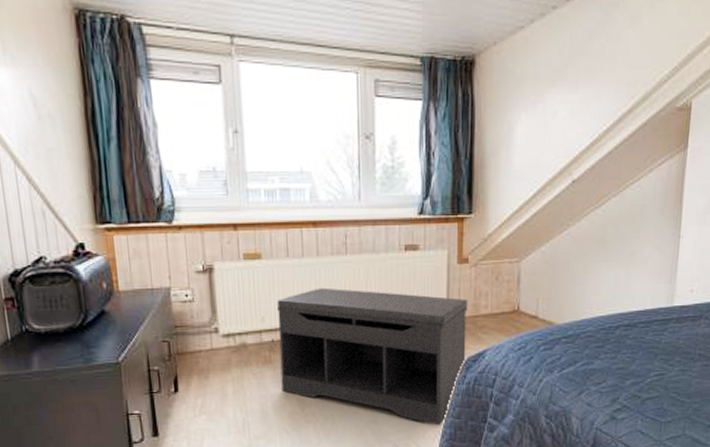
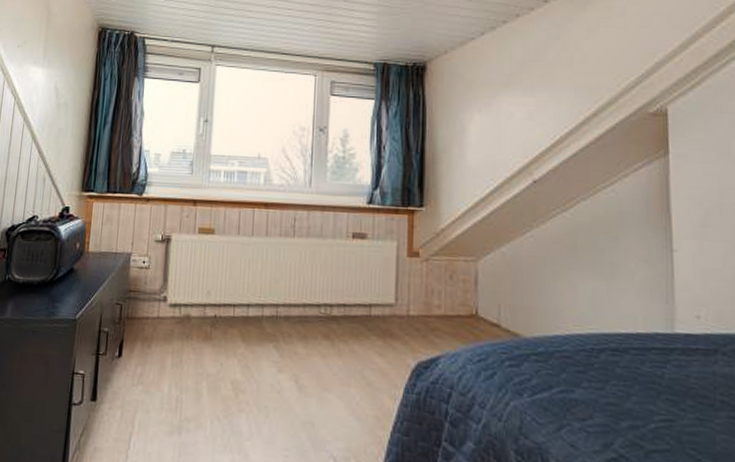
bench: present [276,287,468,426] -> none [218,267,419,441]

